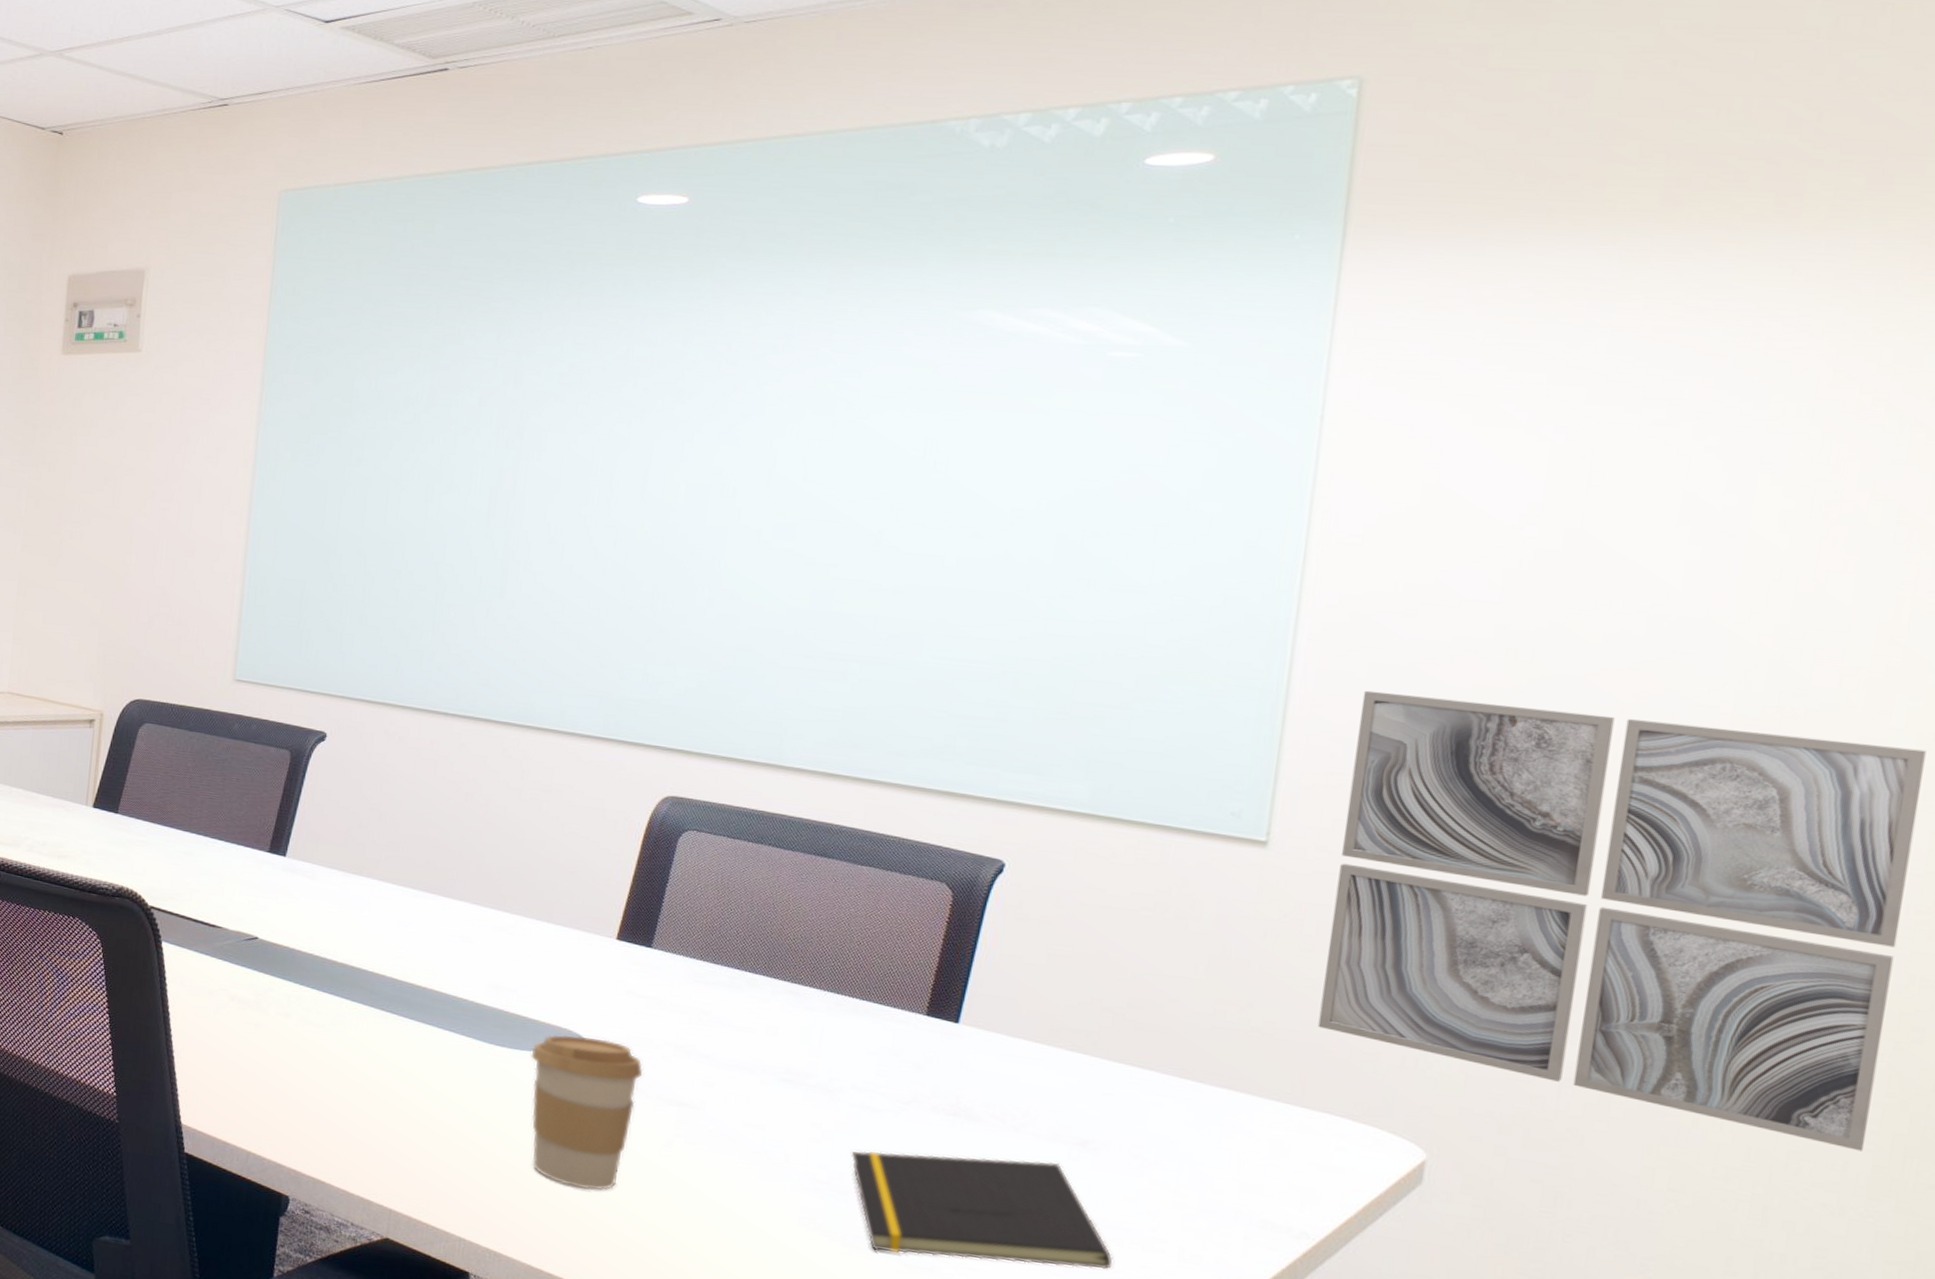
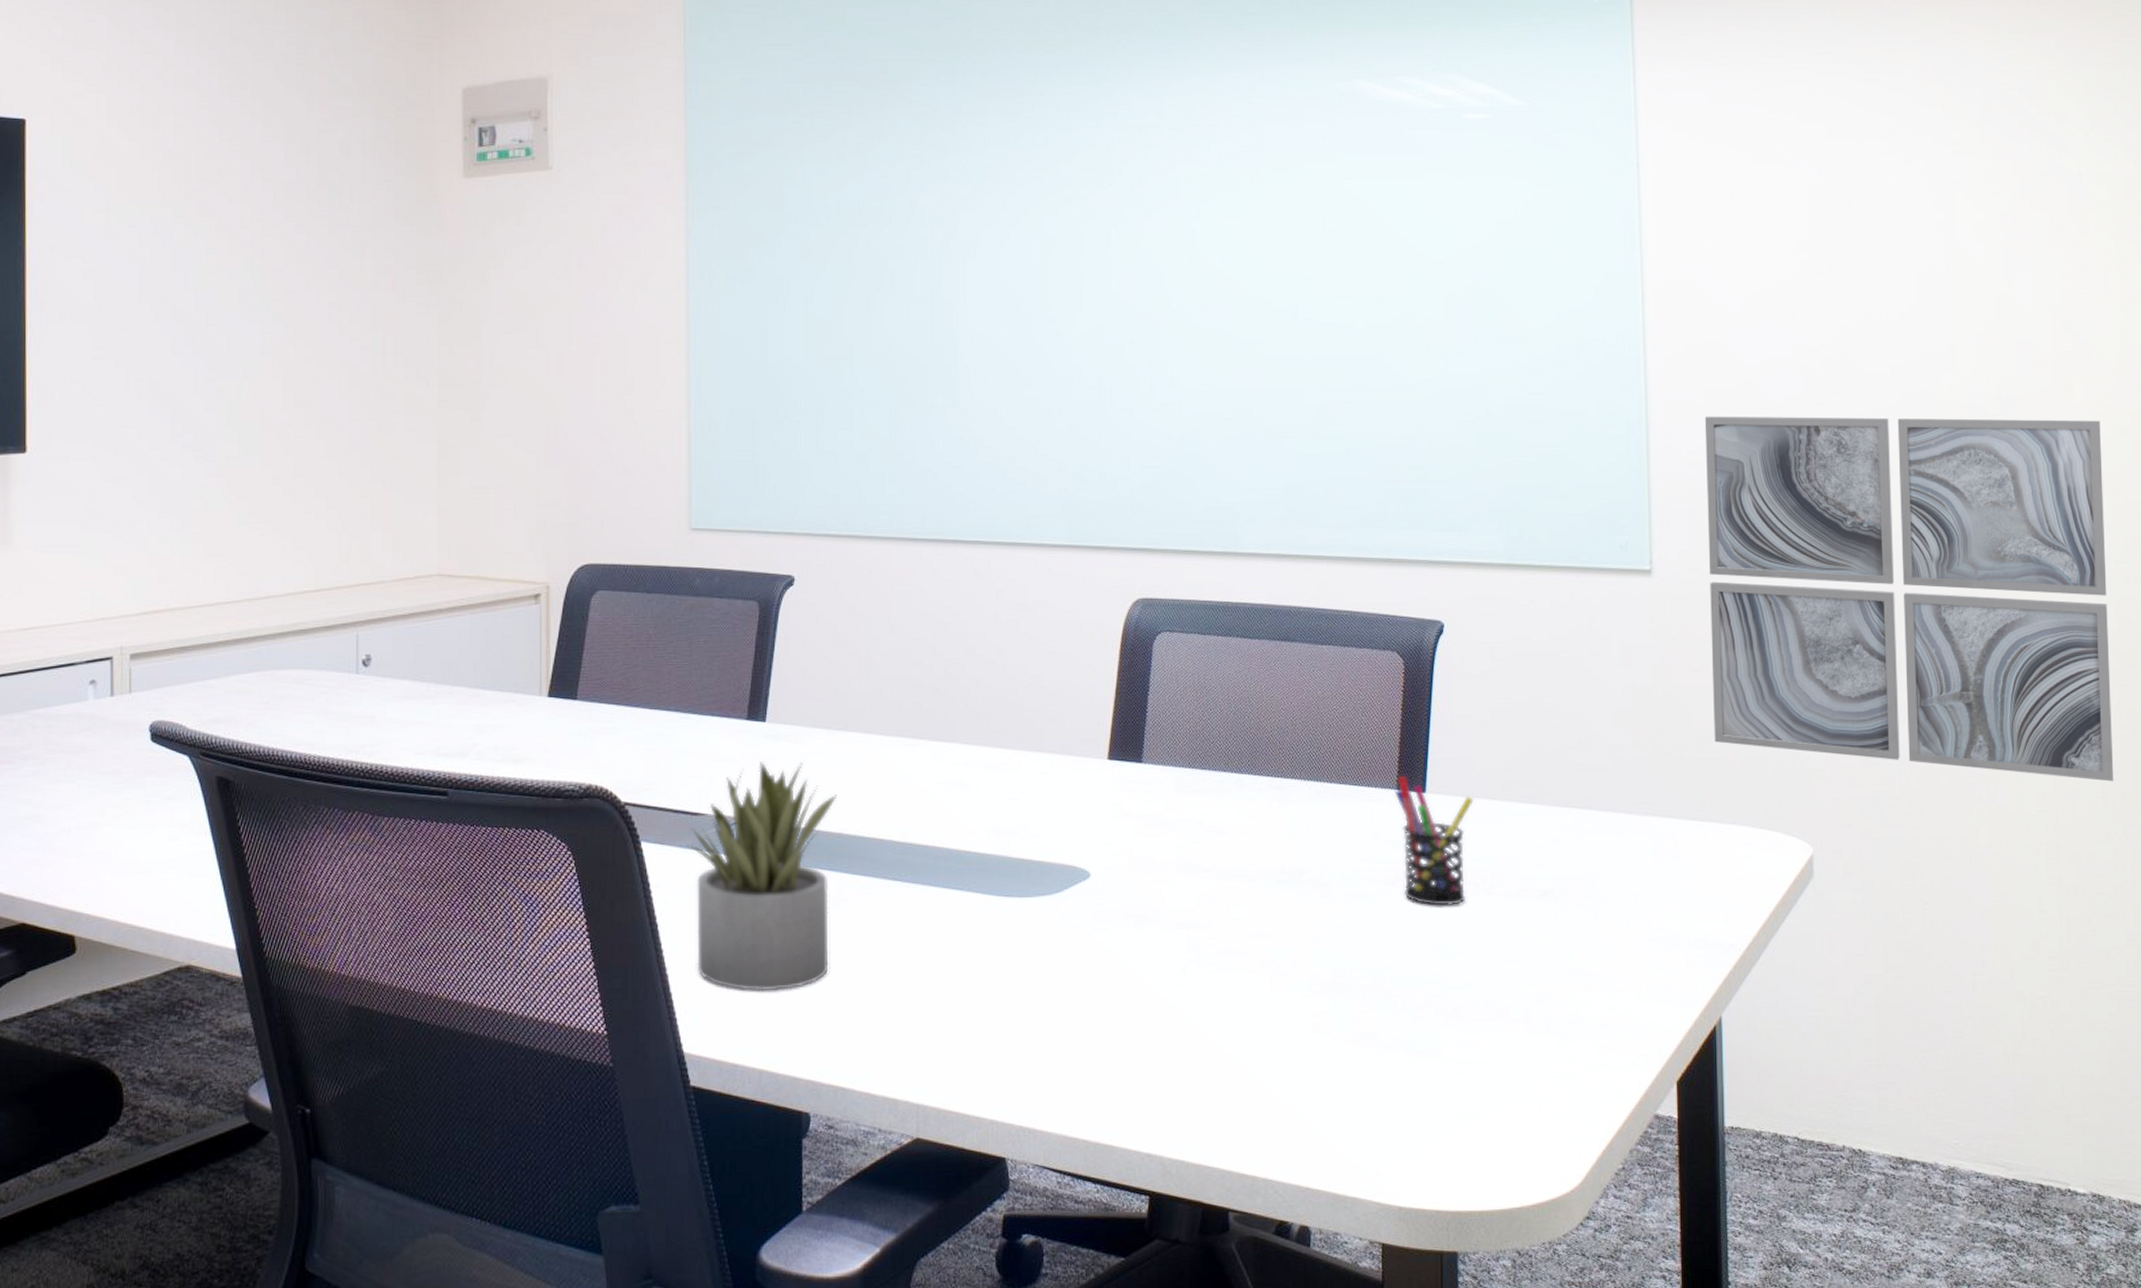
succulent plant: none [200,891,346,1089] -> present [687,762,838,992]
coffee cup: present [530,1034,644,1191] -> none [1040,870,1150,1039]
notepad: present [850,1150,1114,1270] -> none [1349,918,1585,1045]
pen holder: none [919,1002,1013,1137] -> present [1395,775,1474,906]

